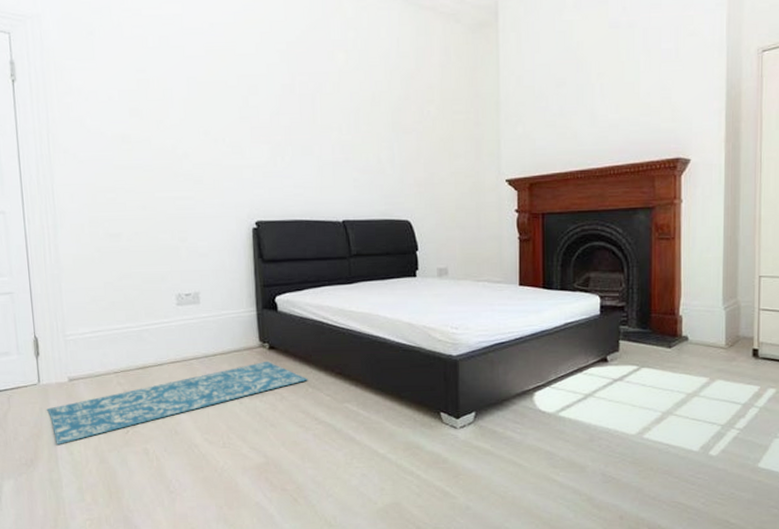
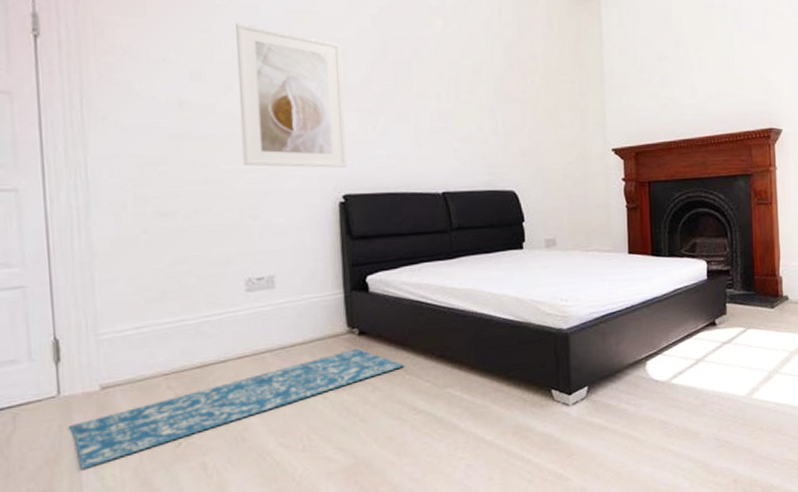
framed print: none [165,63,259,196] -> present [236,23,347,168]

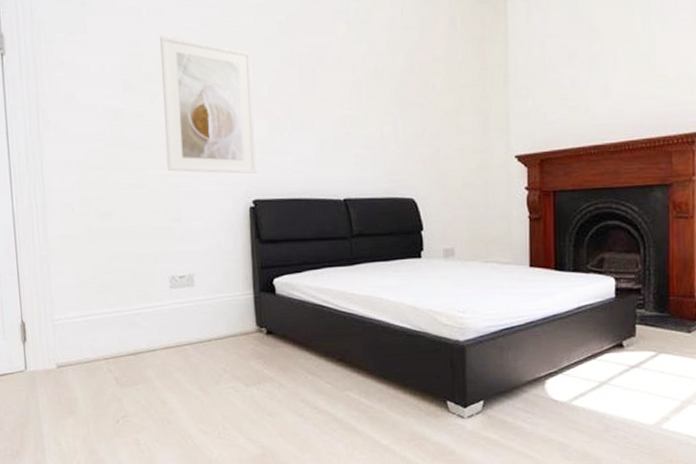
rug: present [69,348,405,469] -> none [34,346,307,434]

